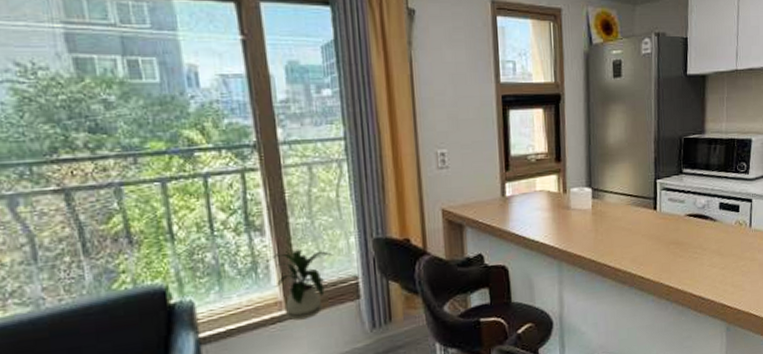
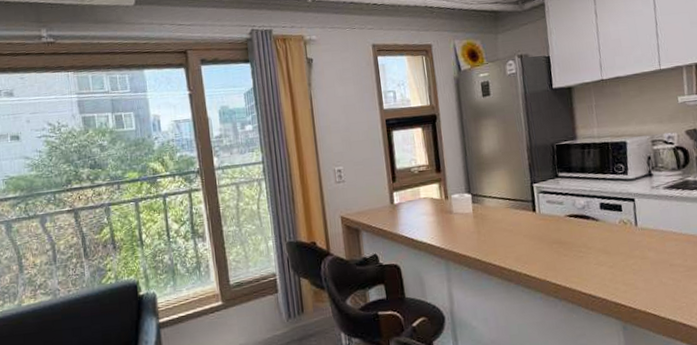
house plant: present [267,248,334,321] -> none [207,251,257,310]

